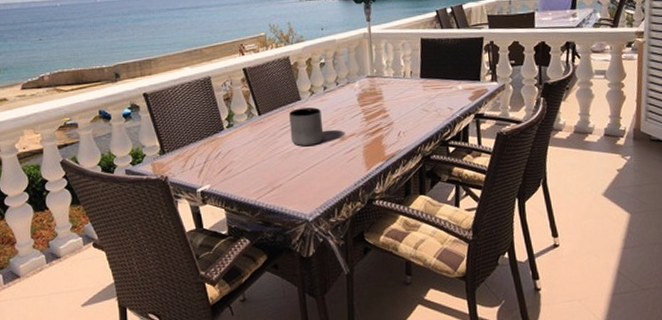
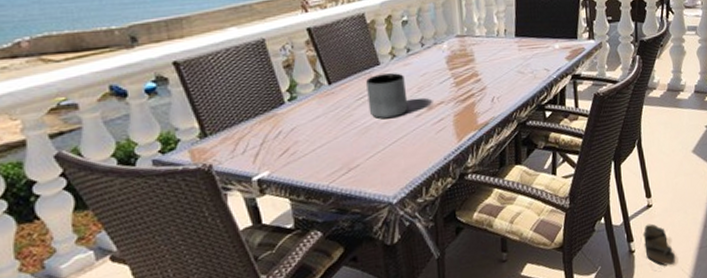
sandal: none [549,263,586,309] -> present [642,223,676,266]

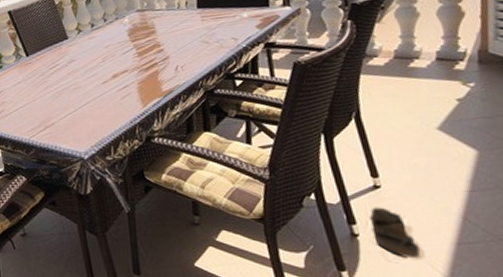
planter: present [366,73,408,119] -> none [57,45,95,85]

